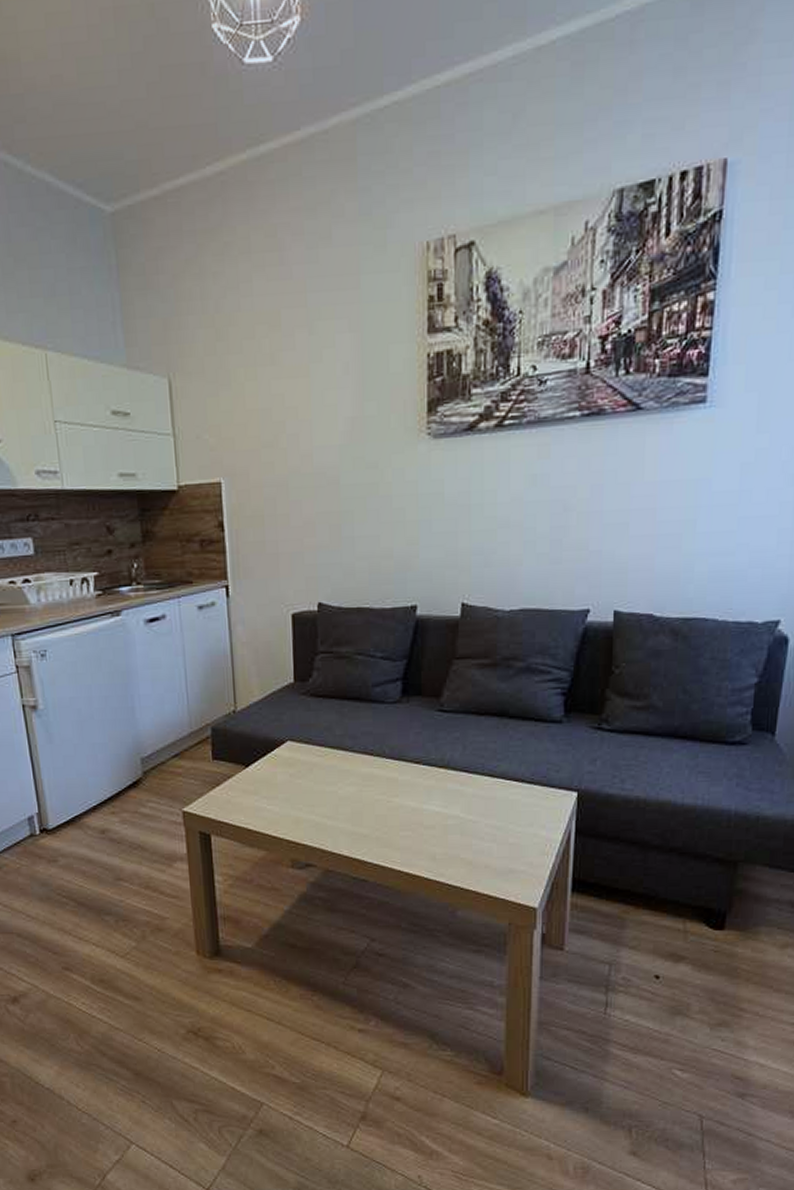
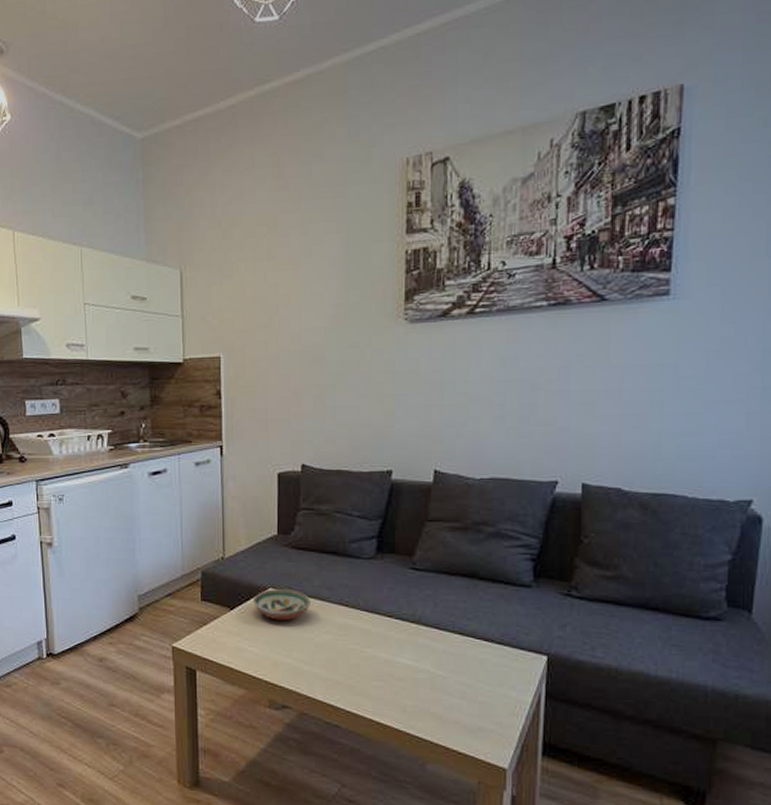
decorative bowl: none [270,741,332,775] -> present [253,589,310,621]

